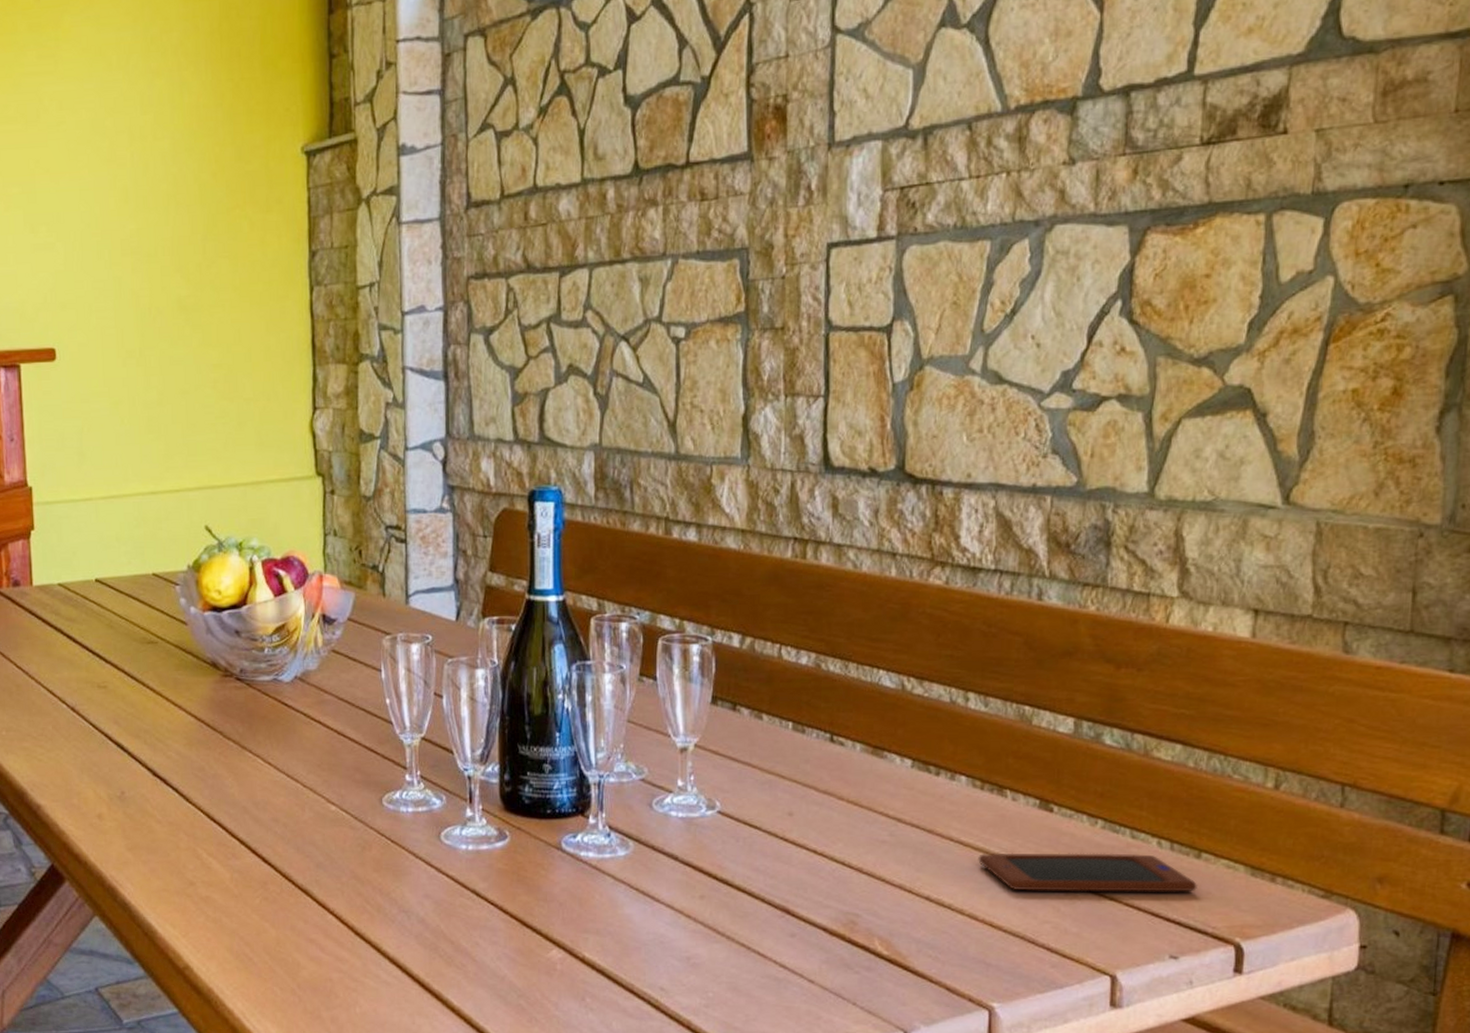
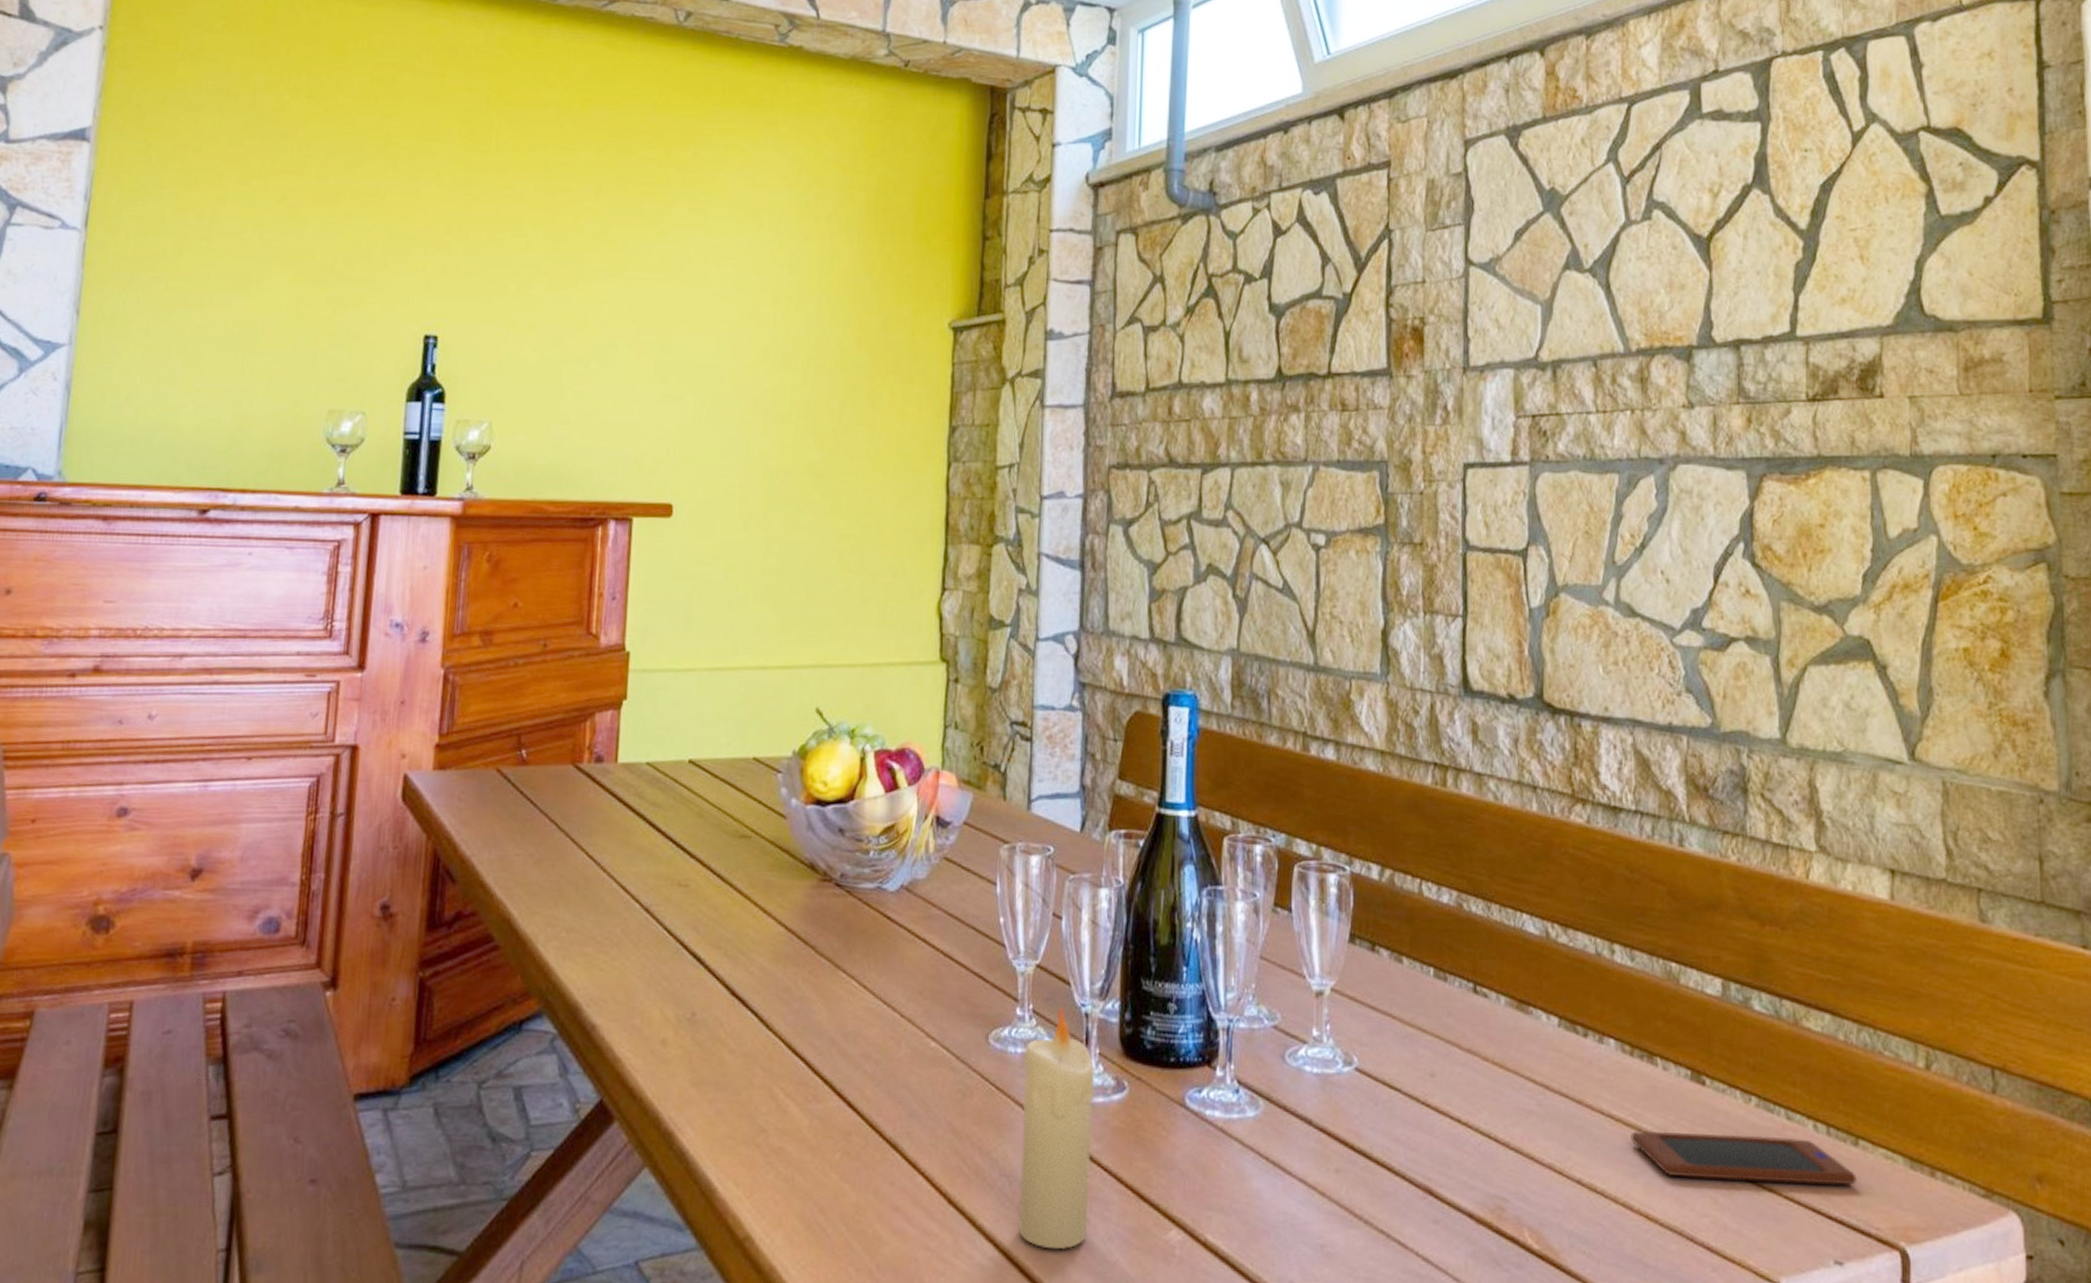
candle: none [414,772,479,968] -> present [1018,1007,1095,1250]

